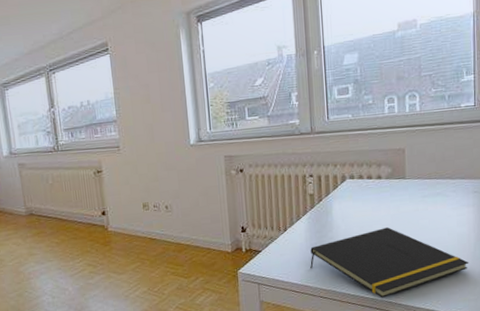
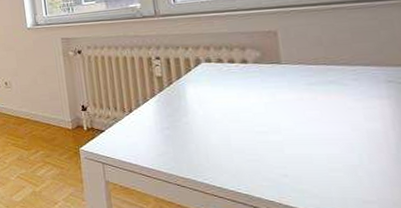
notepad: present [310,227,469,298] -> none [161,116,391,195]

